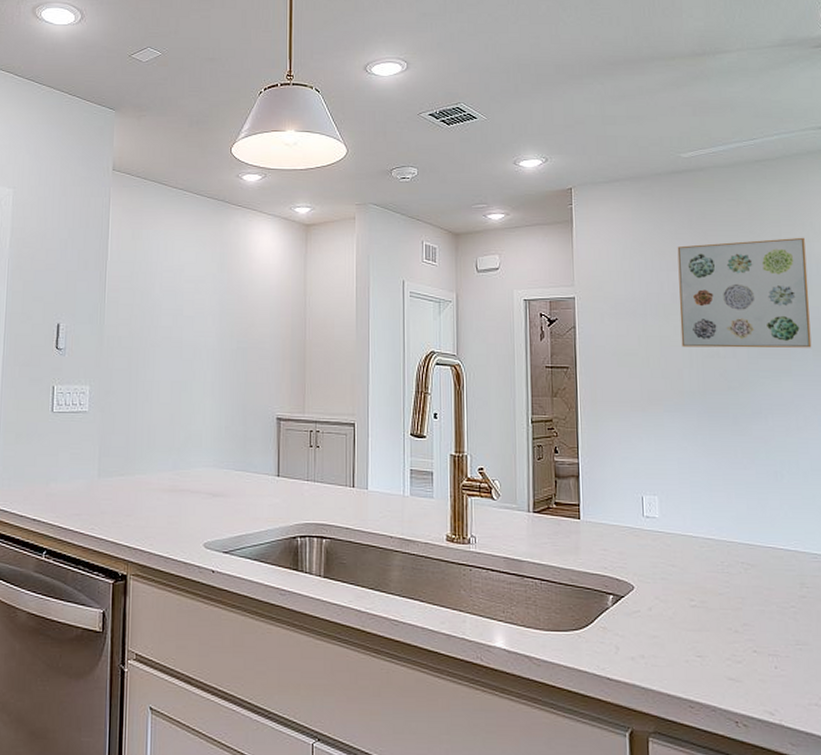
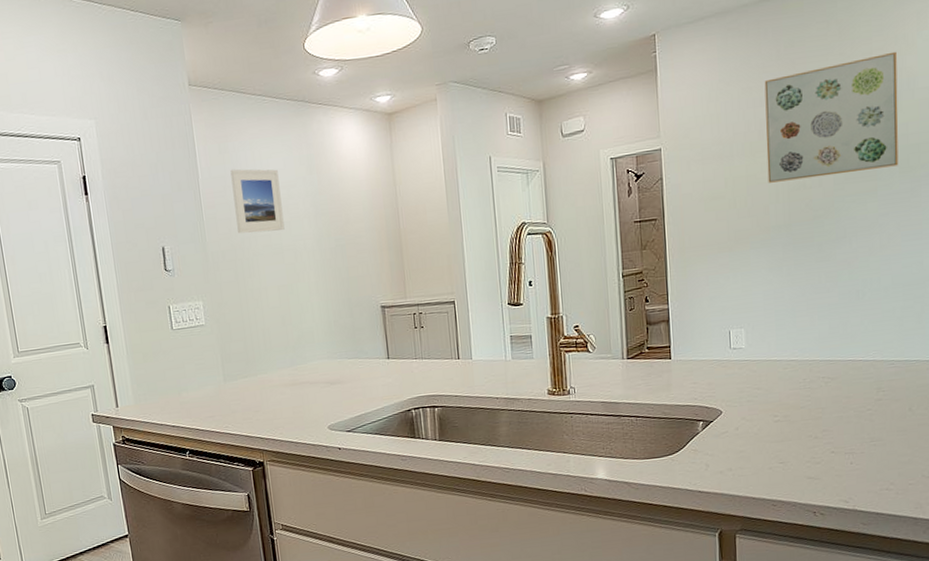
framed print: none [138,256,188,325] -> present [230,168,285,234]

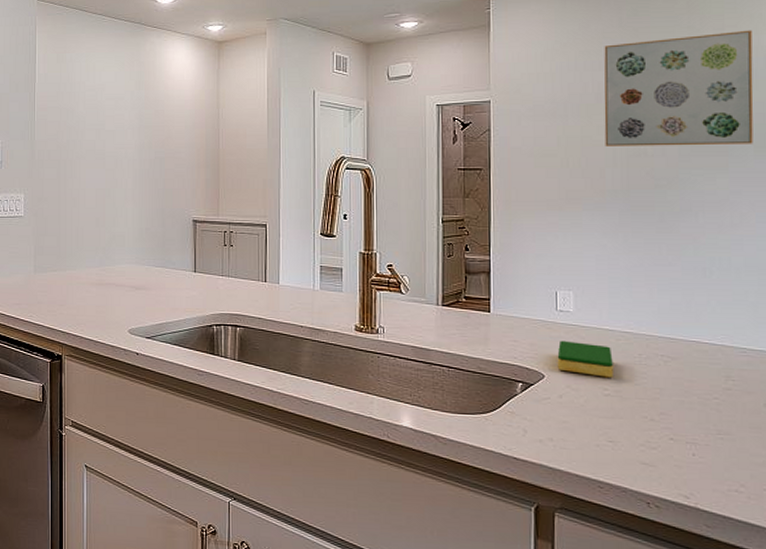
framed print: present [230,168,285,234] -> none [65,77,109,138]
dish sponge: none [732,375,782,406] -> present [557,340,613,378]

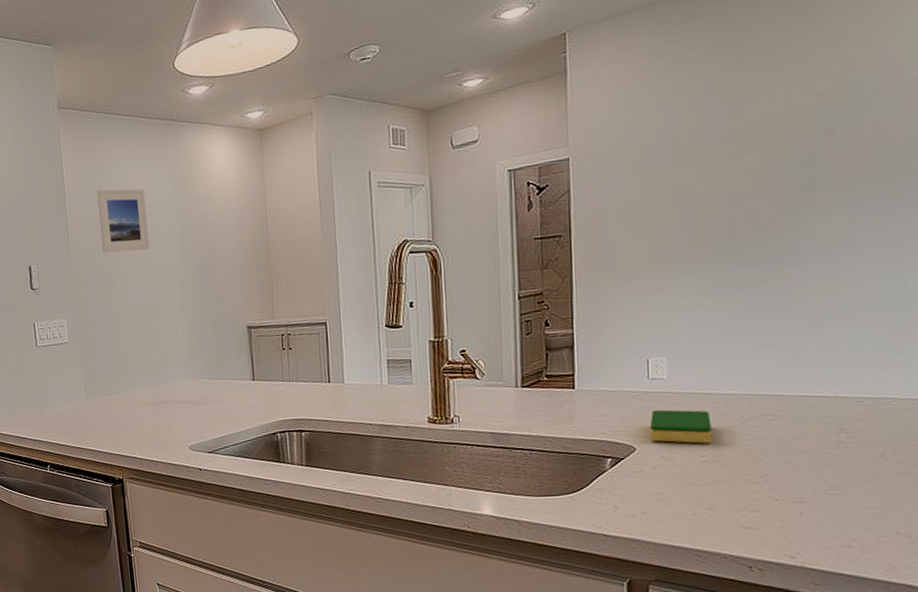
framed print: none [65,77,109,138] -> present [97,189,150,253]
wall art: present [604,30,754,146] -> none [700,37,878,194]

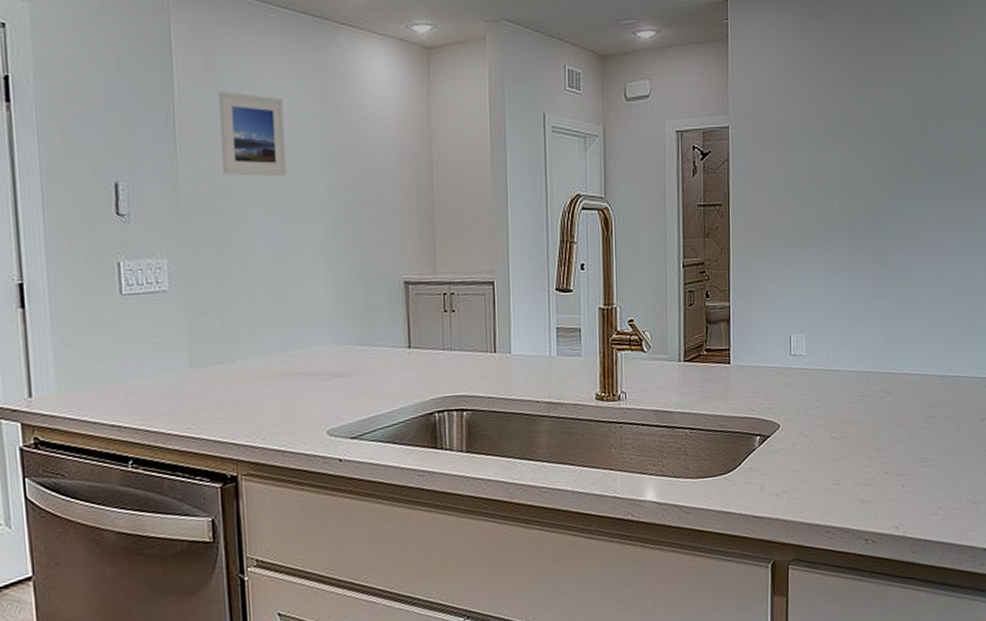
dish sponge: present [649,409,712,444] -> none [791,386,839,420]

